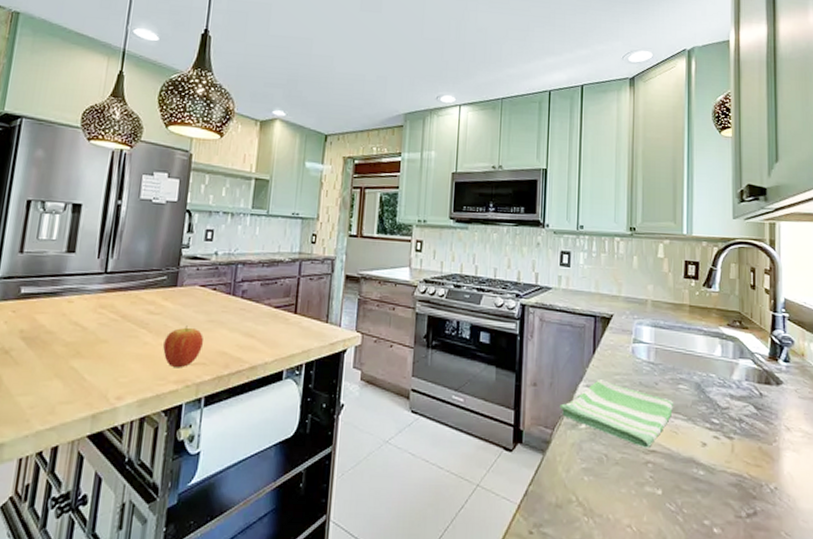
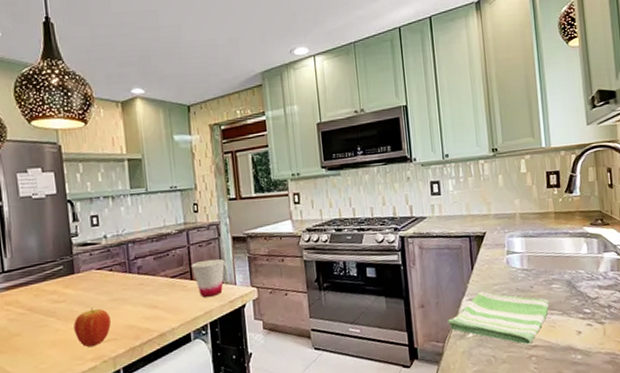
cup: none [297,294,334,335] -> present [191,258,226,297]

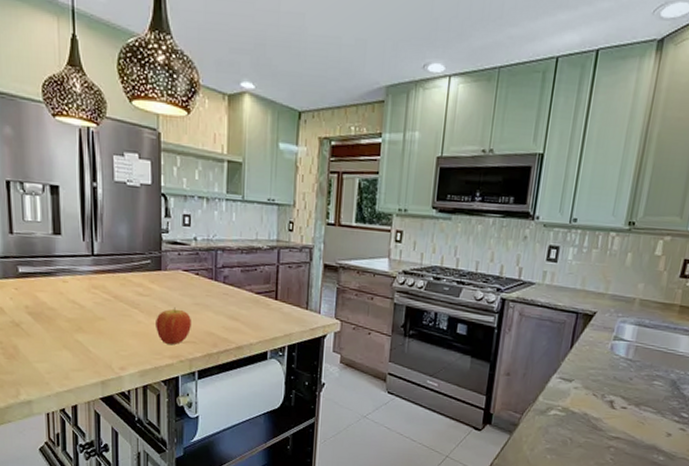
cup: present [191,258,226,297] -> none [277,282,313,321]
dish towel: present [447,292,550,345] -> none [530,372,646,435]

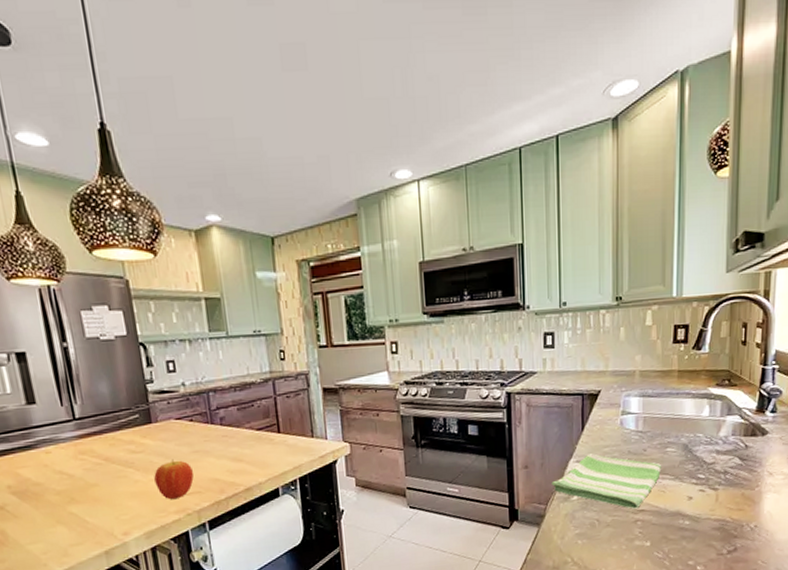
dish towel: none [530,372,646,435] -> present [551,454,662,509]

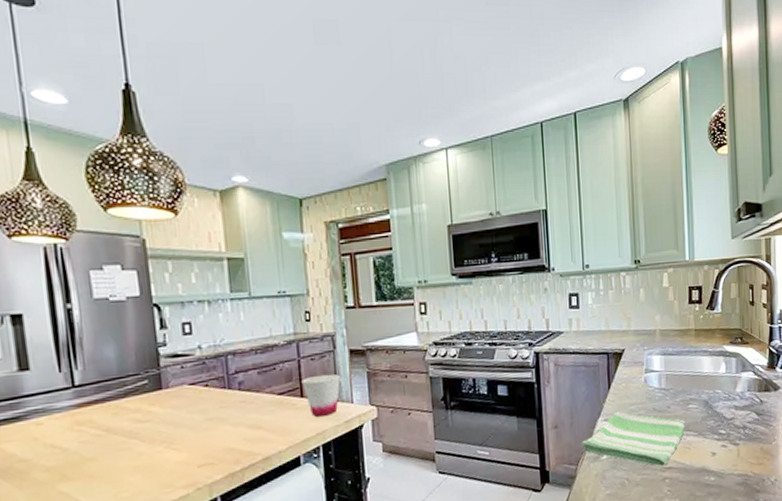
fruit: present [154,459,194,500] -> none [161,428,206,473]
cup: none [278,411,316,452] -> present [301,373,342,417]

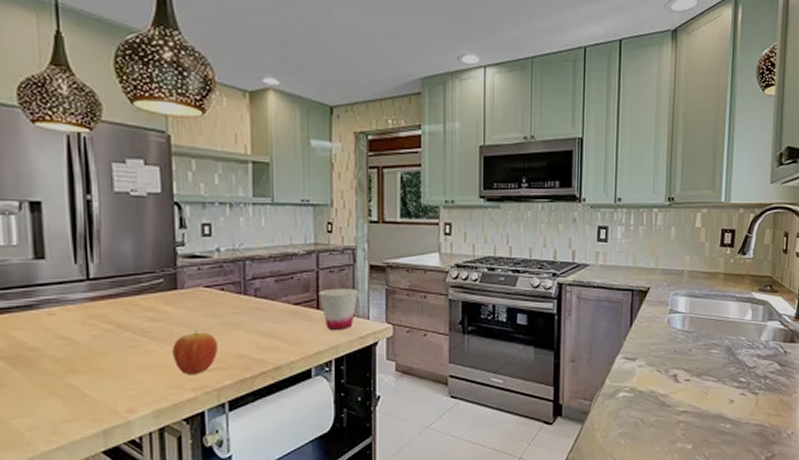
fruit: none [161,428,206,473] -> present [172,330,217,375]
dish towel: present [581,412,686,467] -> none [597,351,706,410]

